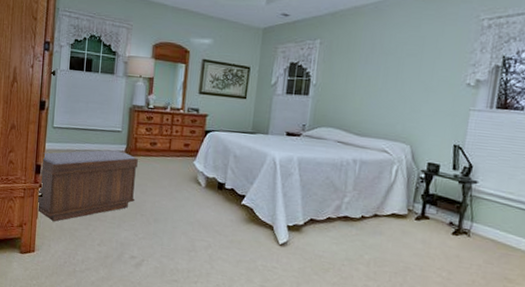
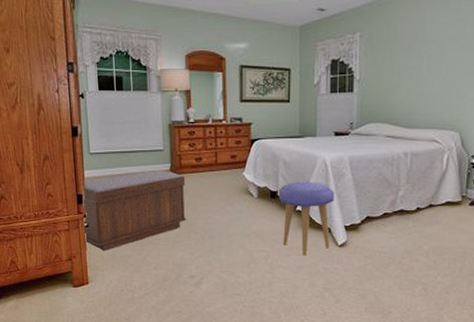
stool: none [225,176,281,251] -> present [278,181,334,256]

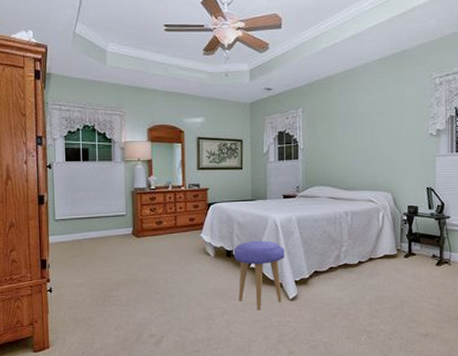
bench: present [84,171,186,251] -> none [46,234,147,315]

